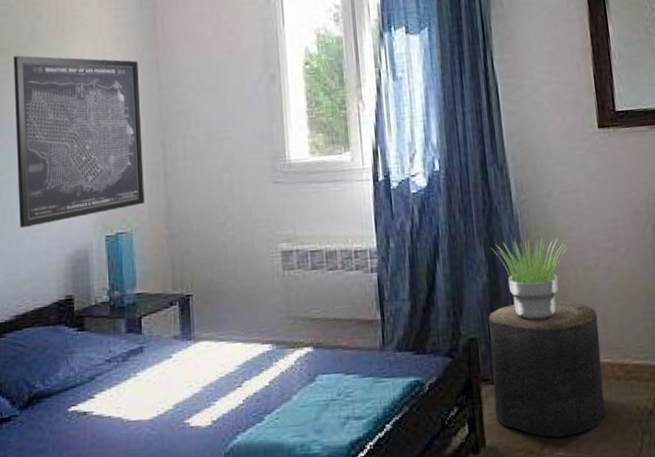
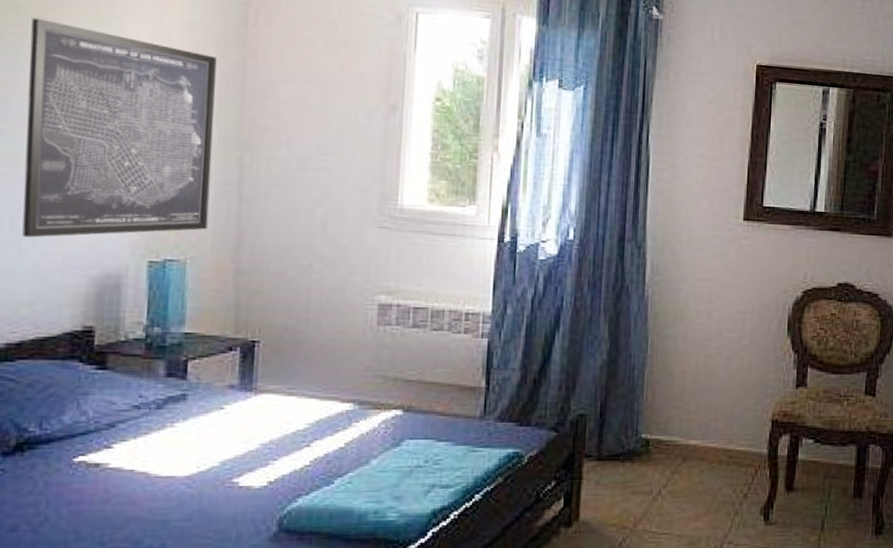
stool: present [488,301,606,438] -> none [594,384,711,515]
potted plant: present [491,238,568,320] -> none [616,320,694,400]

